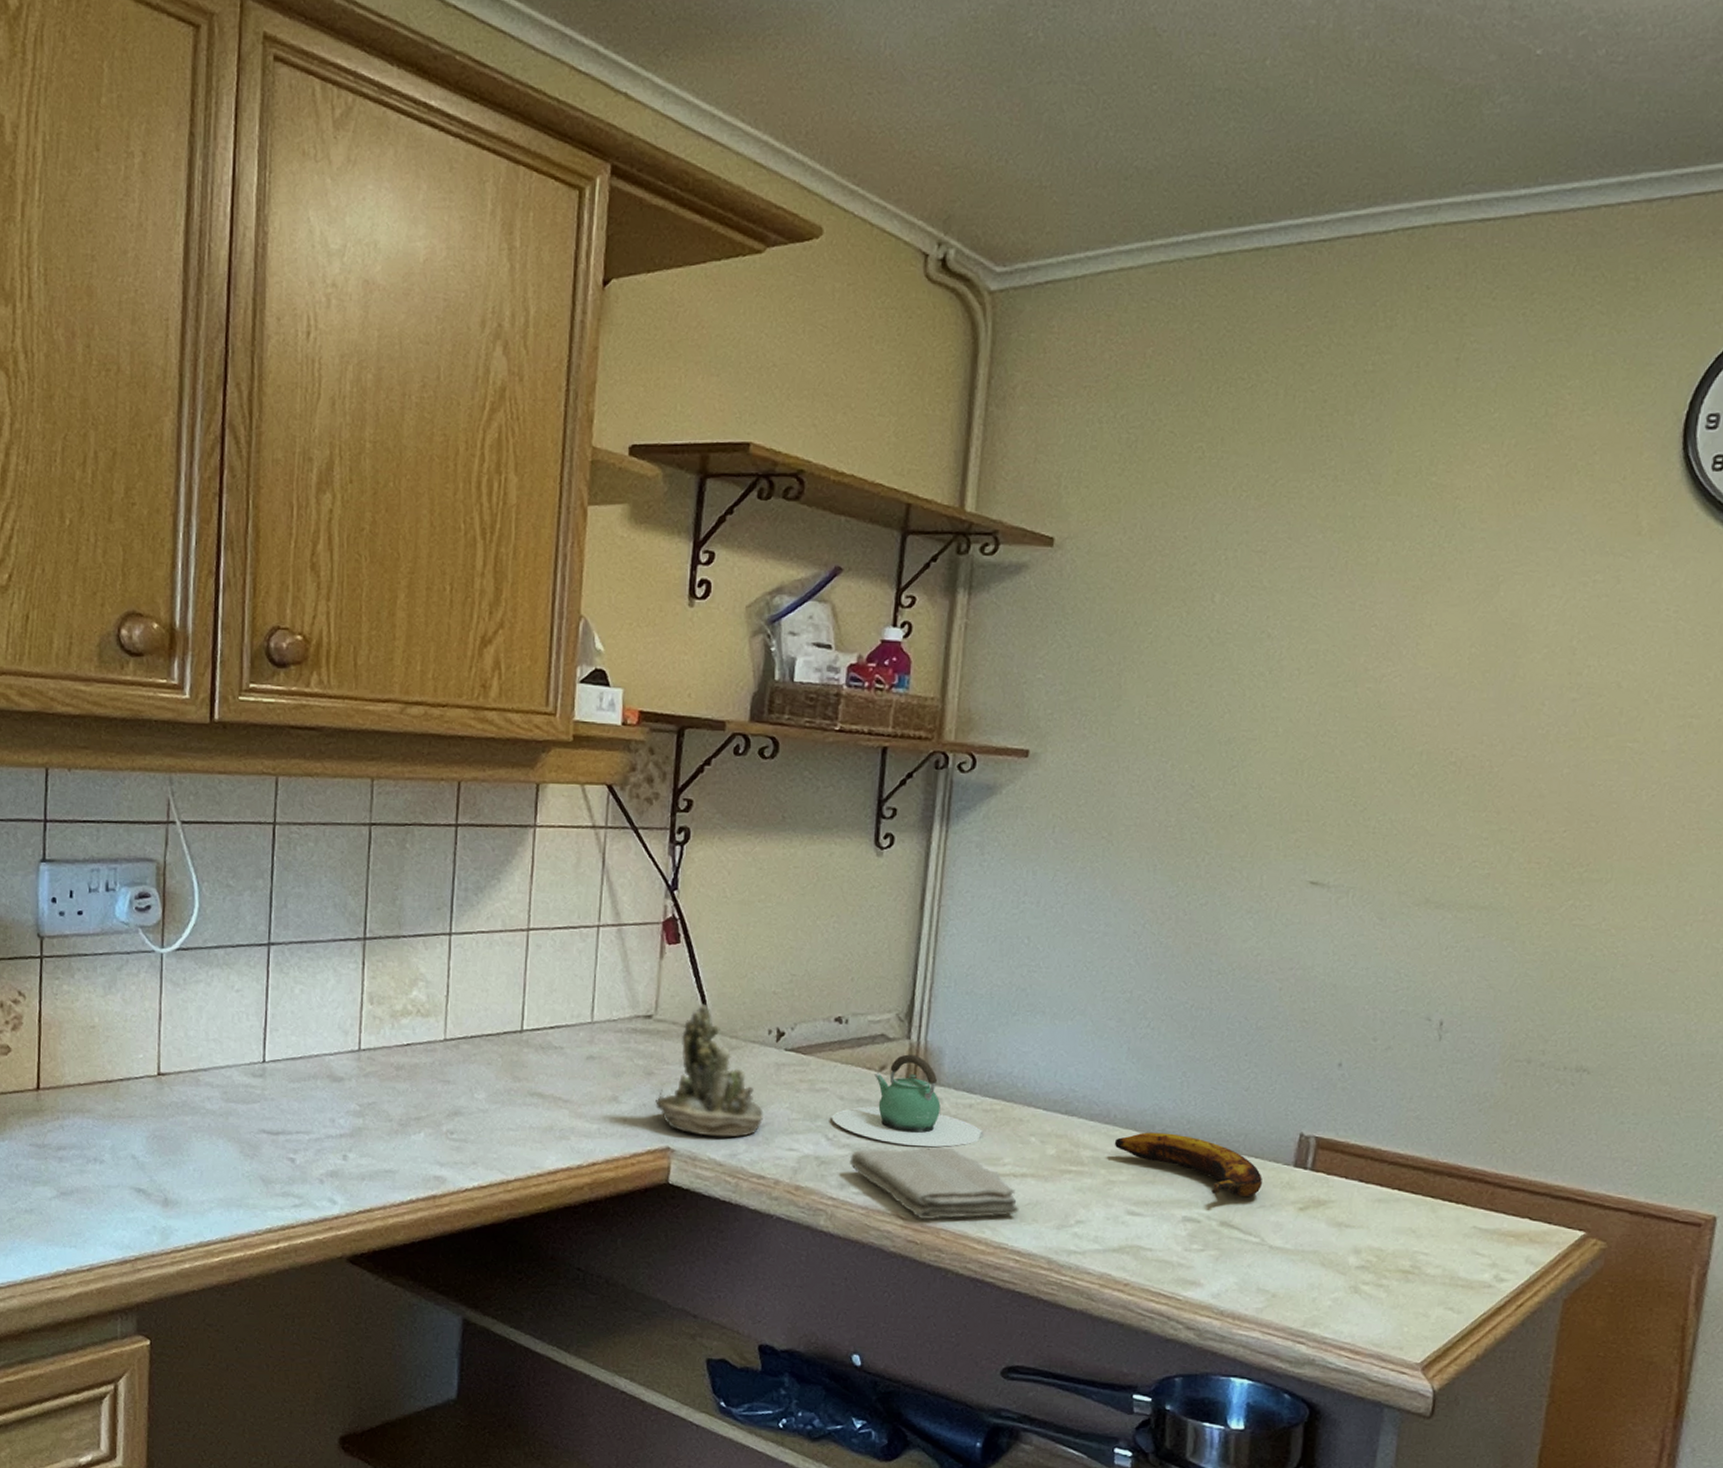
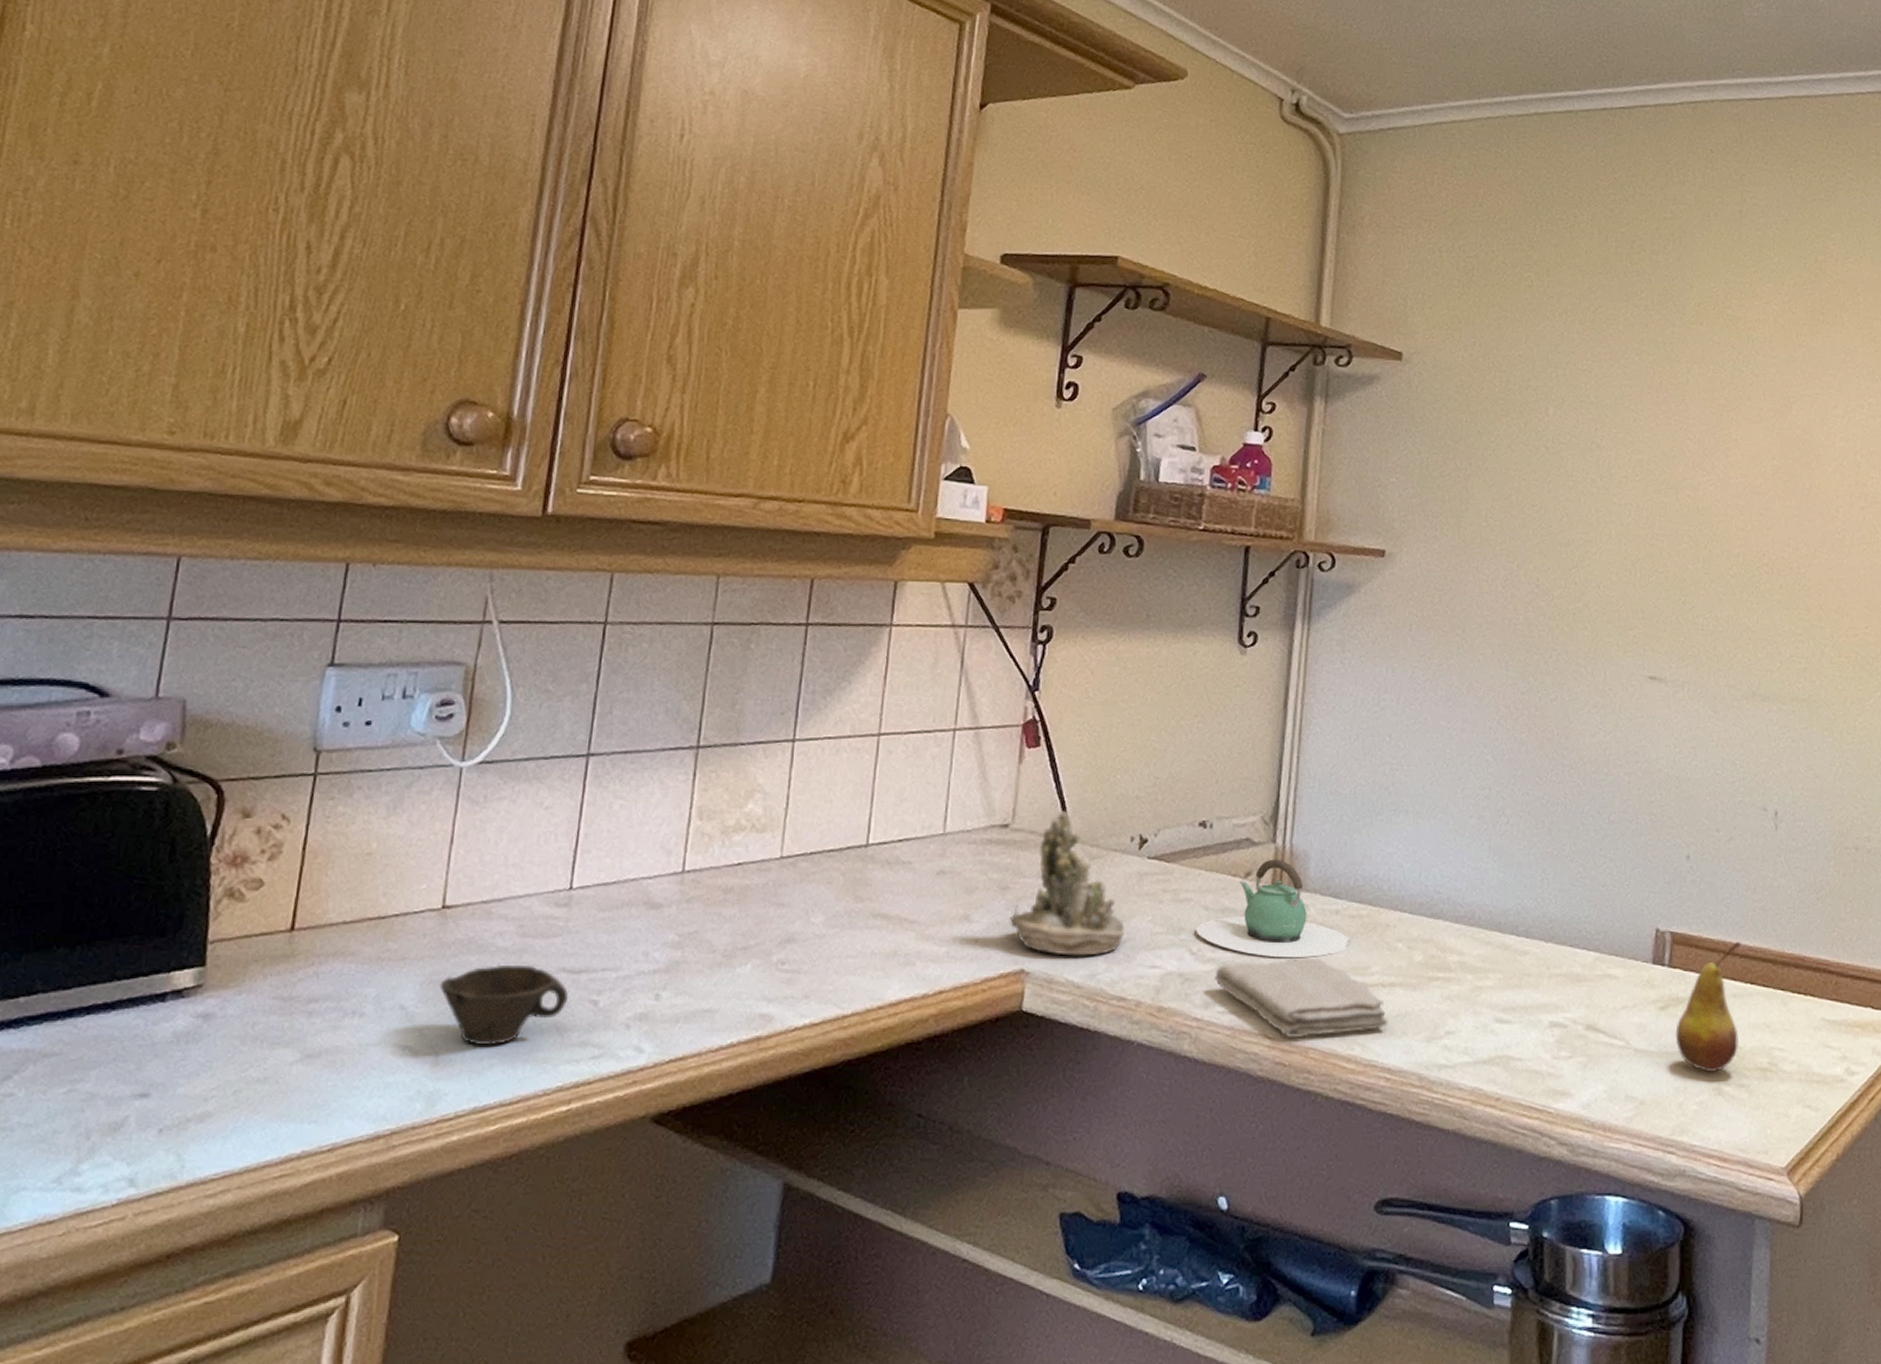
cup: none [162,1125,270,1193] -> present [439,964,569,1046]
banana: present [1114,1132,1263,1197] -> none [1480,933,1625,997]
fruit: none [1313,1149,1391,1272] -> present [1675,942,1741,1073]

